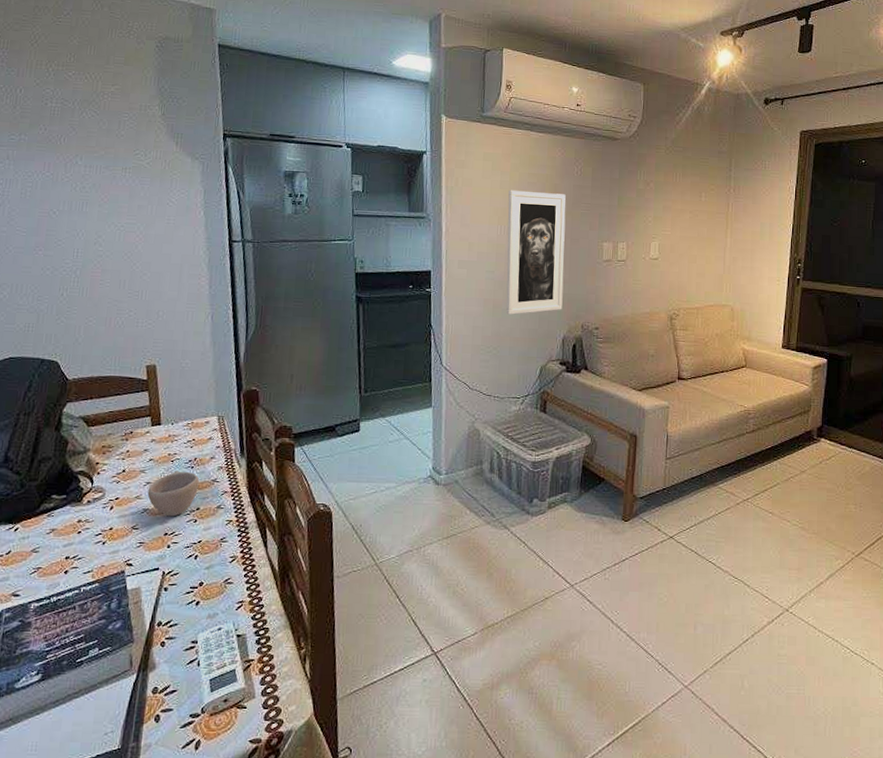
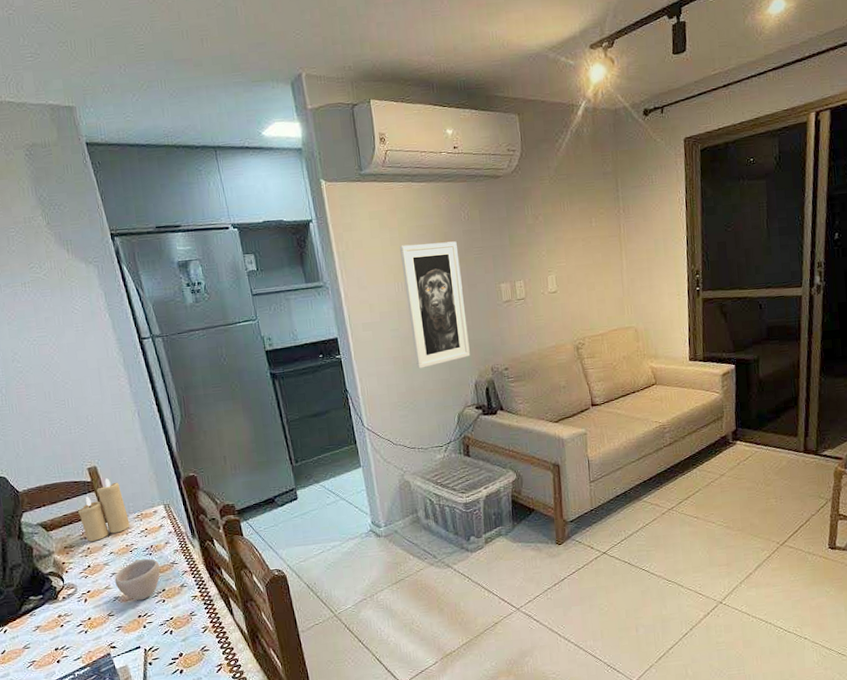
candle: none [125,379,178,444] -> present [78,478,130,542]

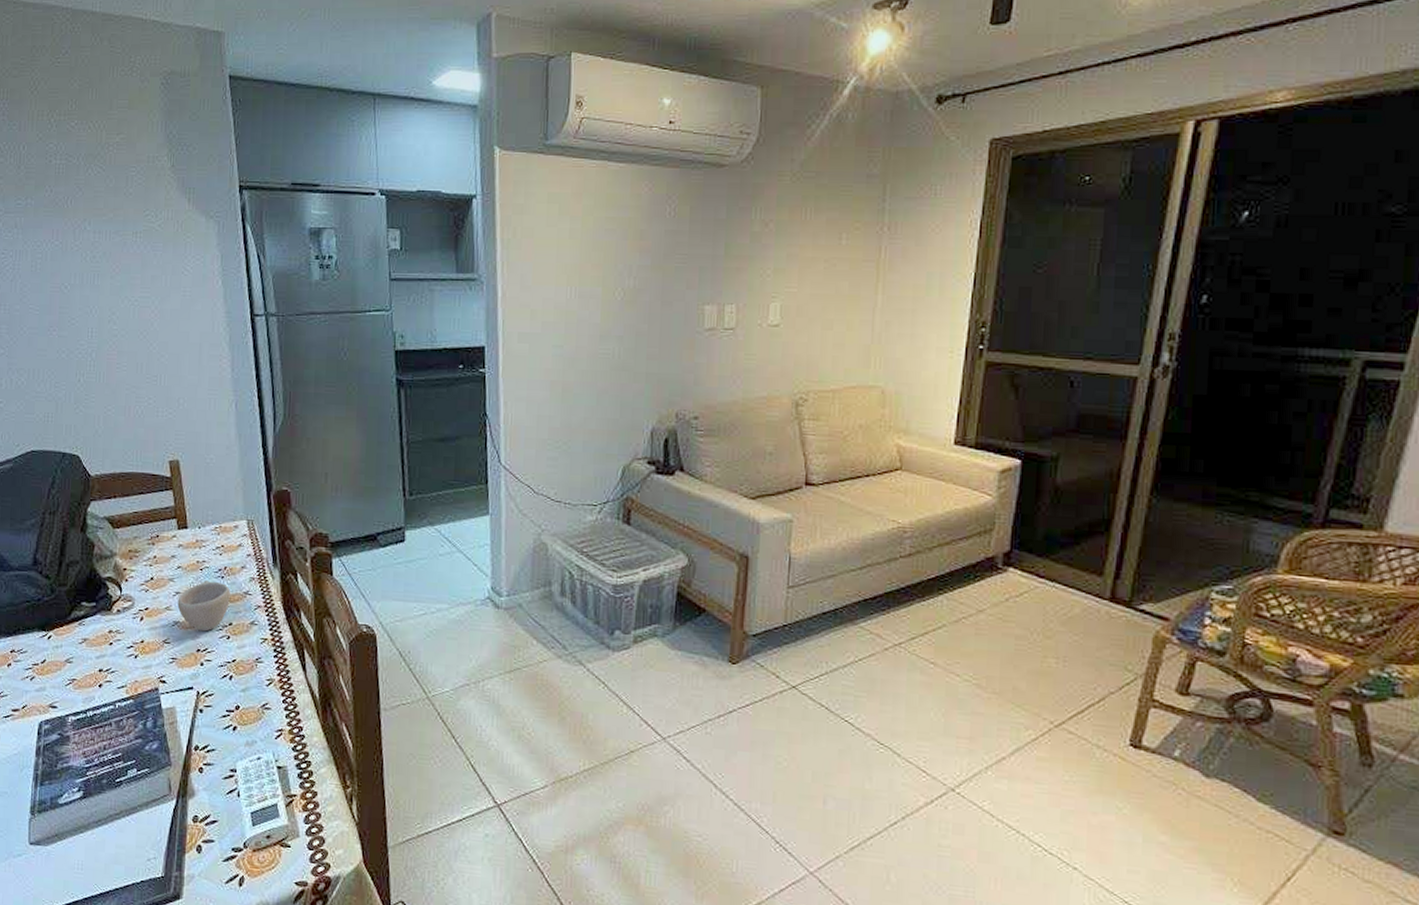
candle: present [78,478,130,542] -> none [150,477,205,550]
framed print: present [400,241,470,369] -> none [578,240,655,401]

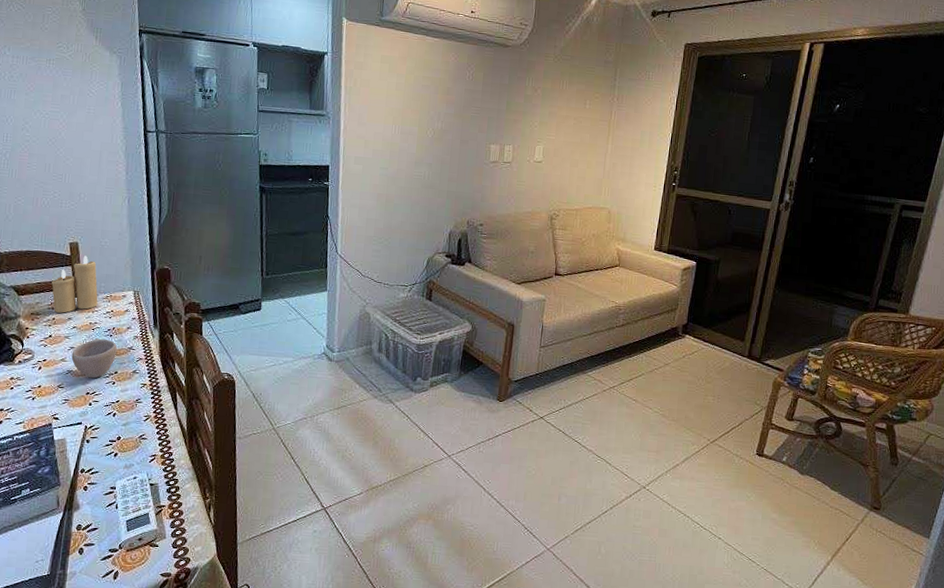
candle: none [150,477,205,550] -> present [51,256,98,313]

